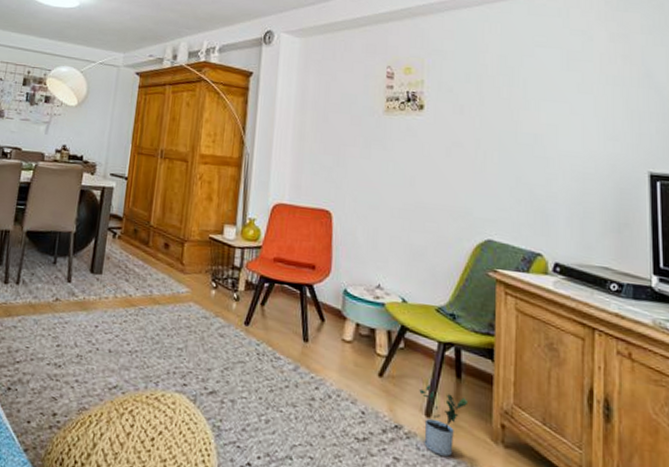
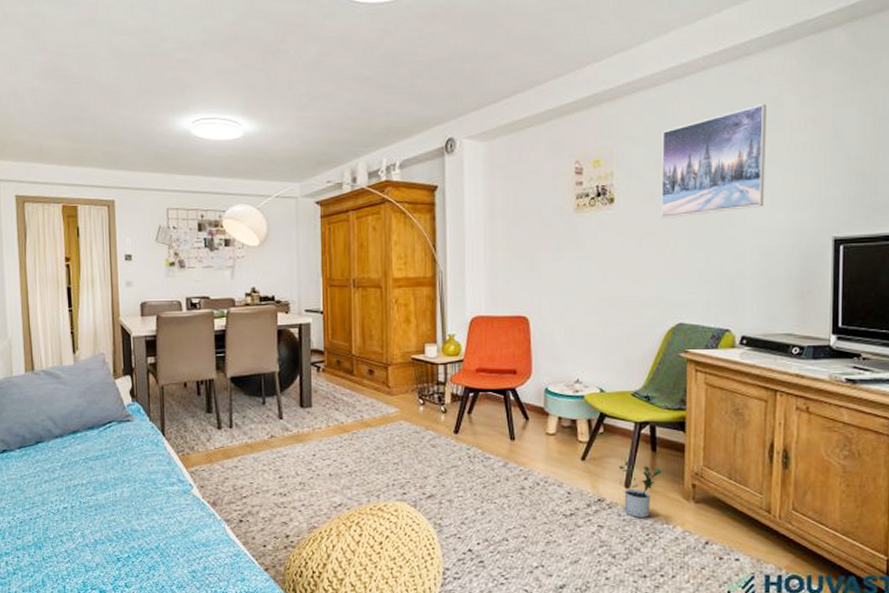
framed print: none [471,35,576,133] -> present [661,104,766,219]

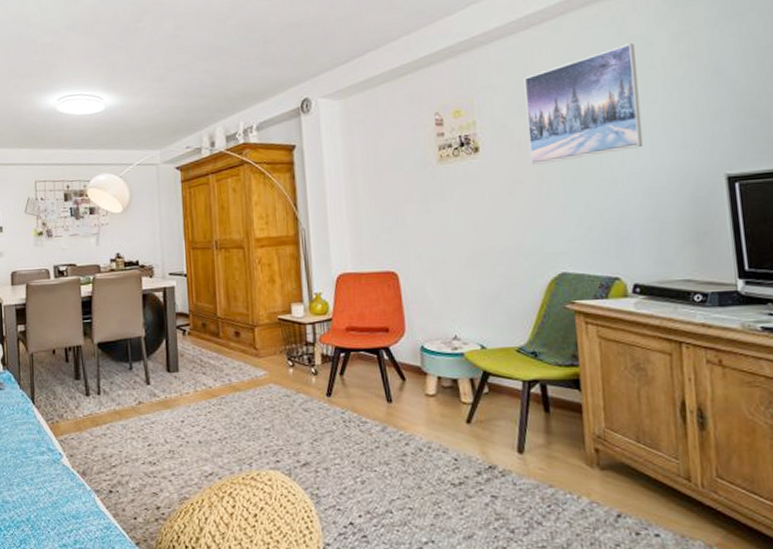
potted plant: present [619,461,663,518] -> none [509,423,560,487]

